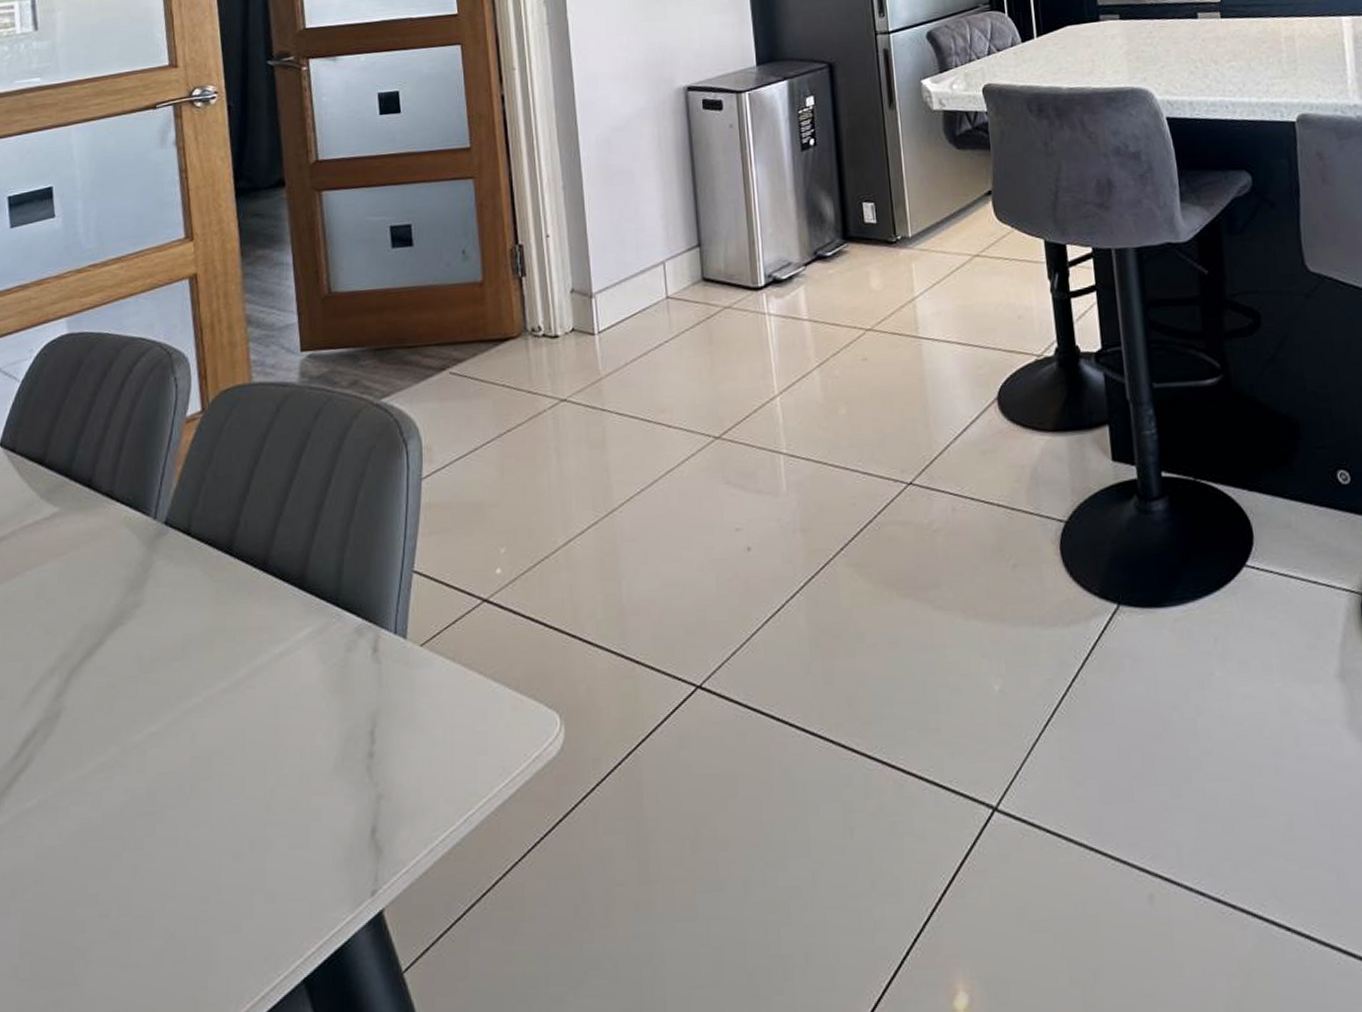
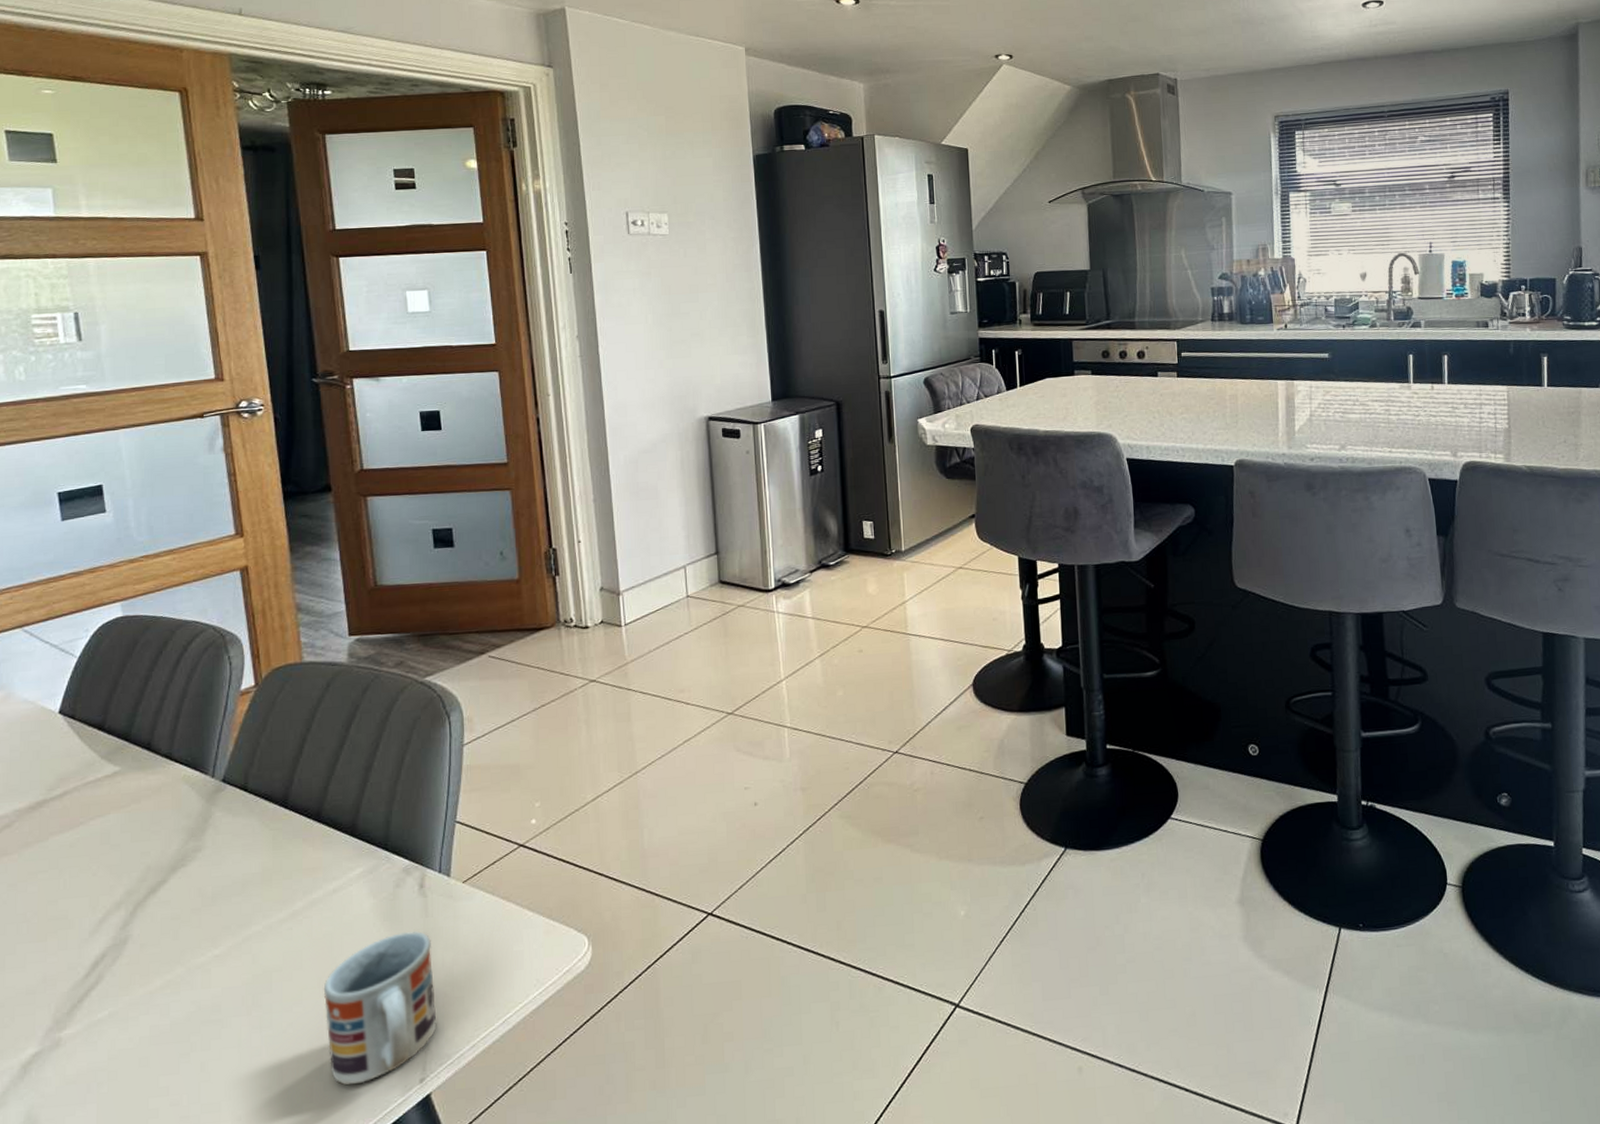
cup: none [266,705,391,898] -> present [323,931,437,1086]

